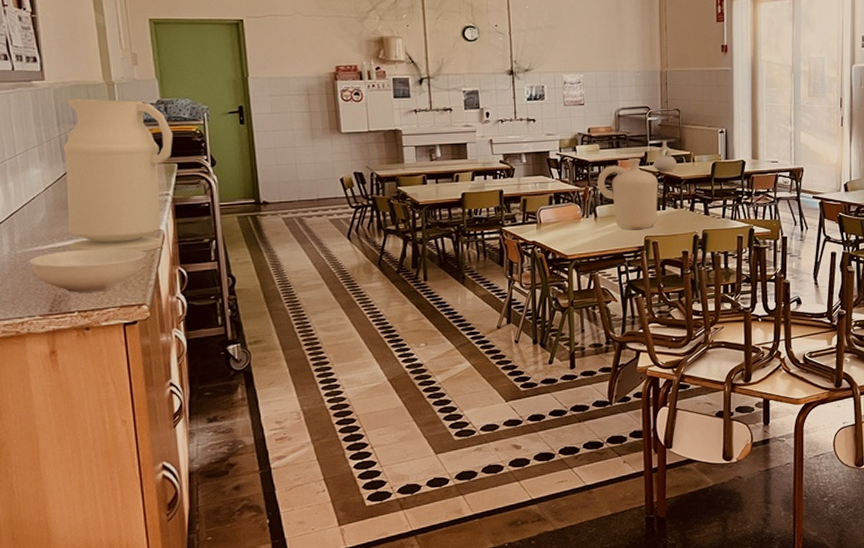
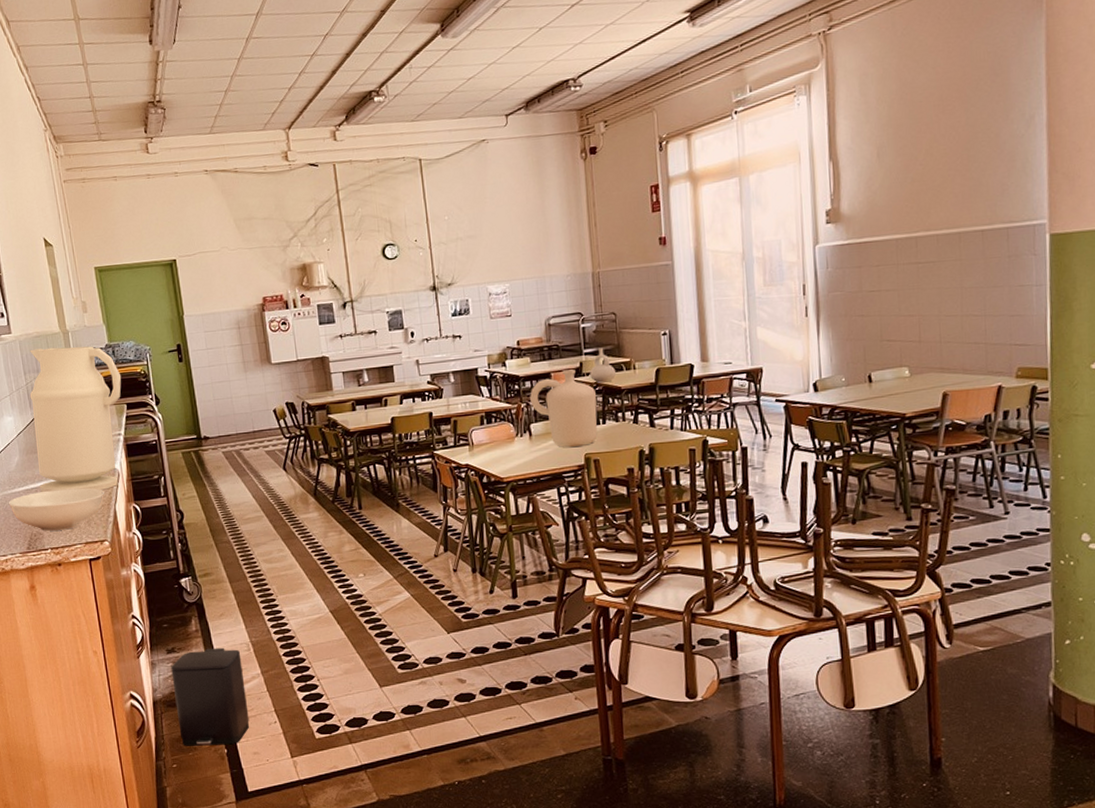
pedal bin: none [211,416,296,518] -> present [171,647,250,746]

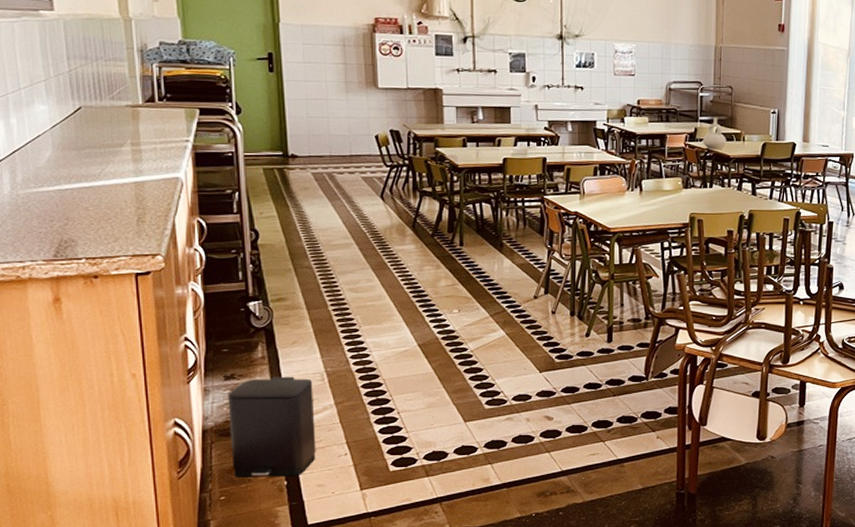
bowl: present [8,487,105,531] -> none [32,193,163,239]
water jug: present [30,346,122,493] -> none [73,32,196,199]
water jug: present [530,369,598,448] -> none [644,133,707,207]

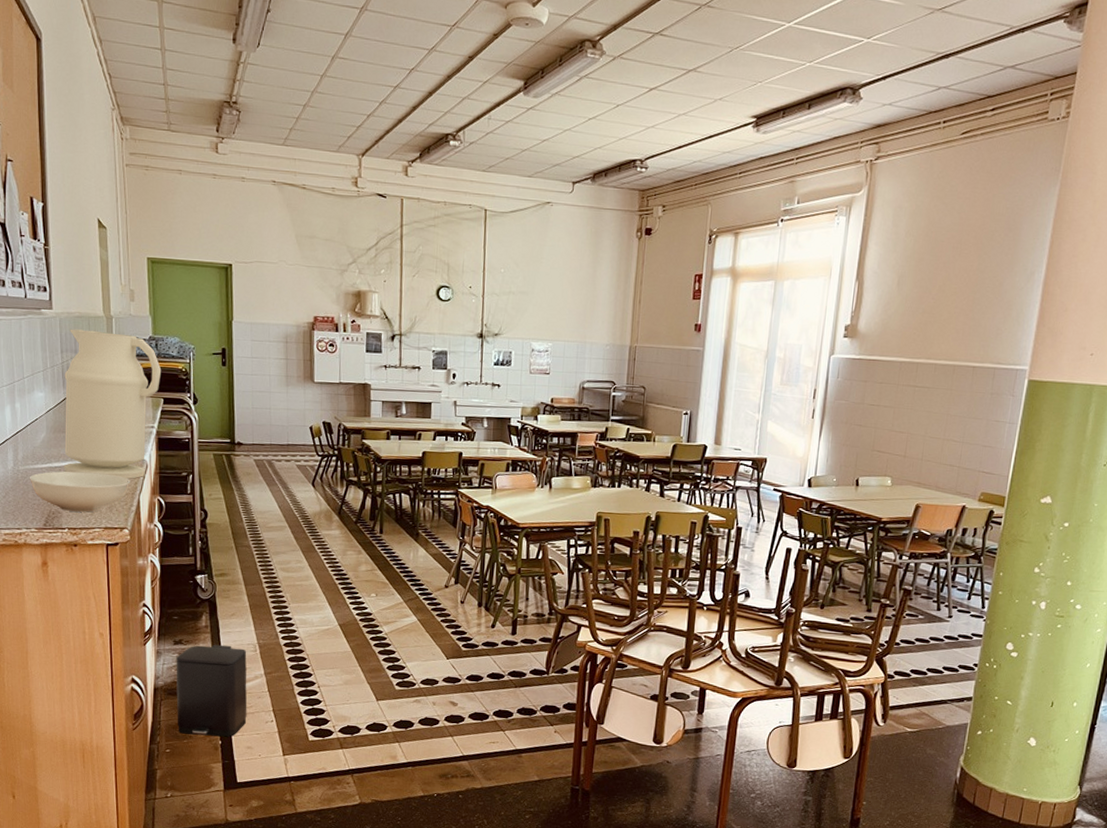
bowl: none [32,193,163,239] -> present [29,471,131,513]
water jug: none [73,32,196,199] -> present [64,329,162,479]
jug: present [703,117,727,150] -> none [613,417,638,450]

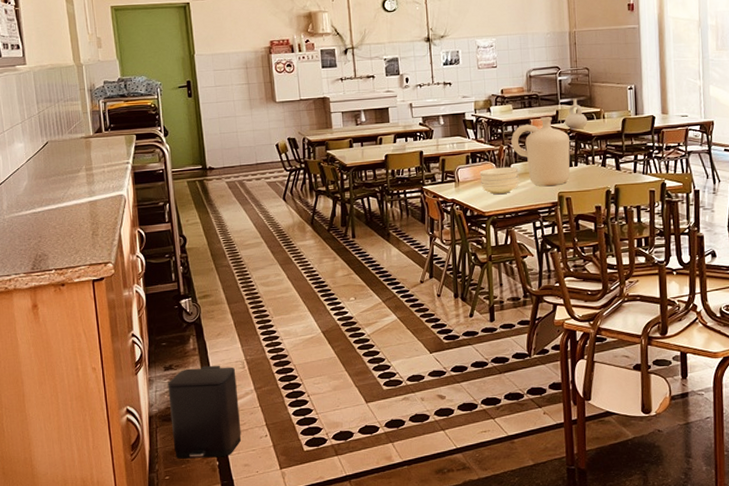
bowl: present [29,471,131,513] -> none [14,212,111,253]
water jug: present [64,329,162,479] -> none [41,79,132,216]
bowl: none [518,479,559,508] -> present [479,166,519,195]
water jug: none [555,432,617,506] -> present [511,117,571,187]
jug: none [613,417,638,450] -> present [565,98,588,130]

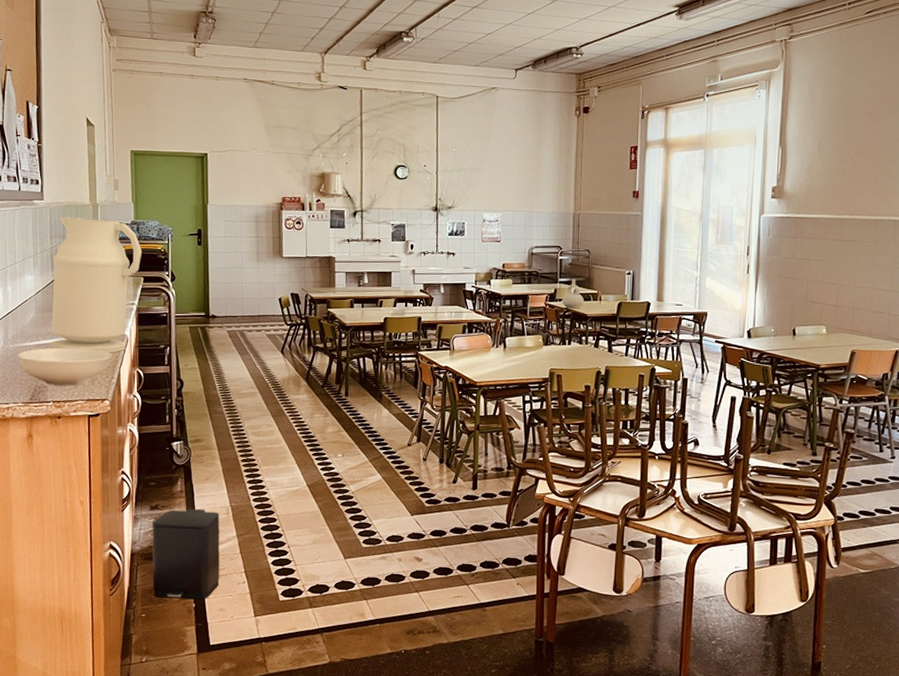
bowl: none [14,212,111,253] -> present [17,347,112,386]
water jug: none [41,79,132,216] -> present [50,217,142,353]
bowl: present [479,166,519,195] -> none [474,339,513,366]
water jug: present [511,117,571,187] -> none [508,294,566,363]

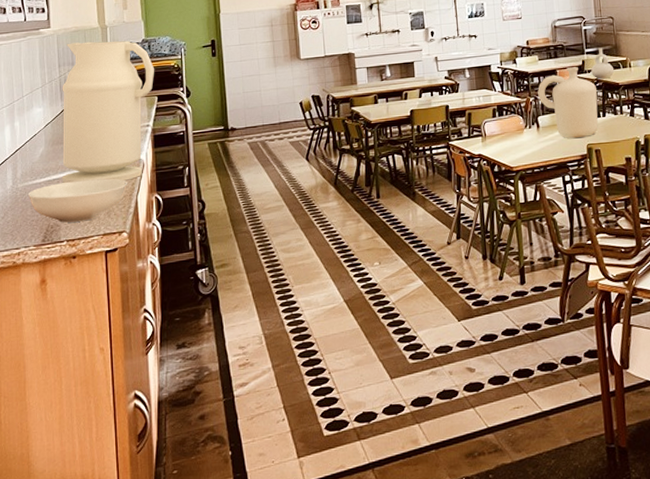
pedal bin: present [152,508,220,600] -> none [180,341,257,450]
water jug: none [508,294,566,363] -> present [538,67,598,139]

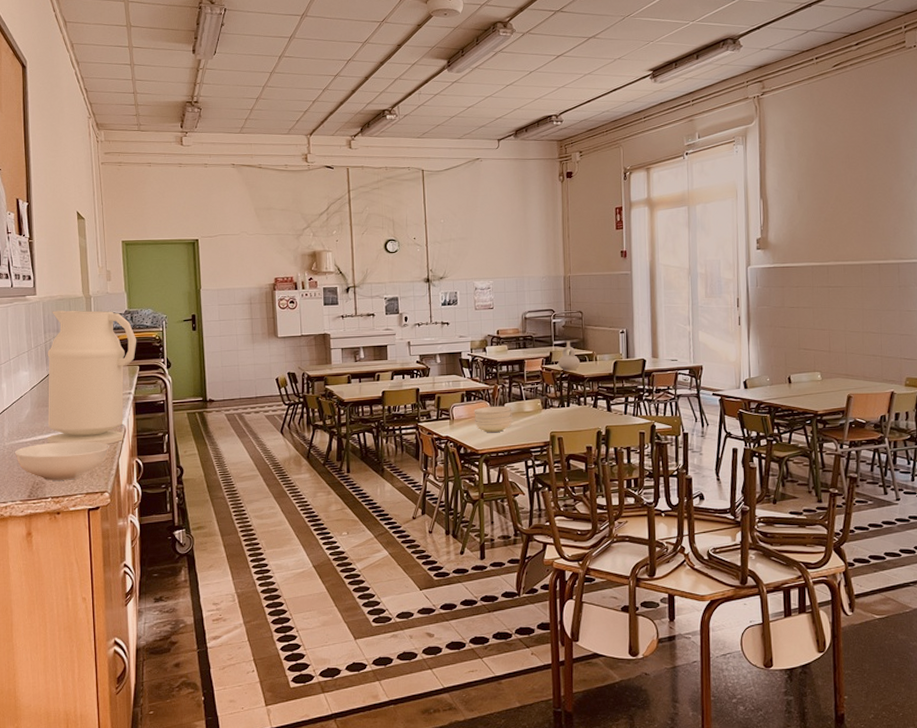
bowl: none [506,119,547,149] -> present [474,405,512,433]
water jug: present [538,67,598,139] -> none [506,358,563,426]

